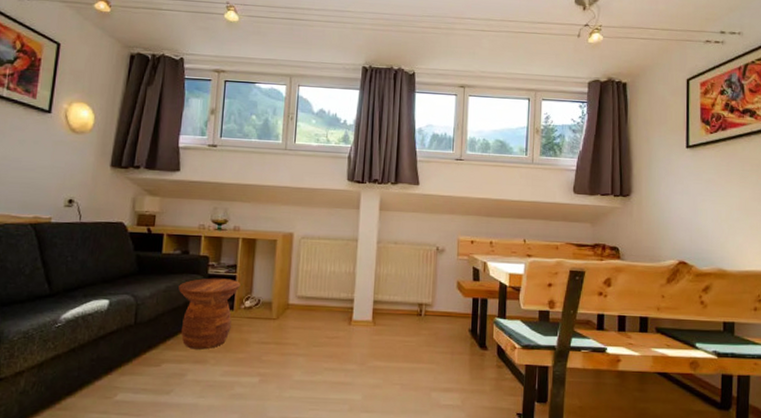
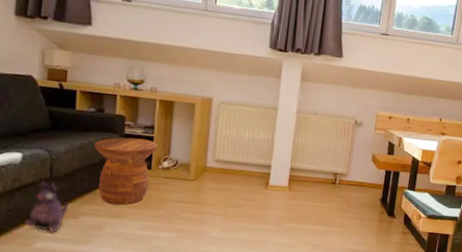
plush toy: none [107,328,151,384] -> present [25,181,68,234]

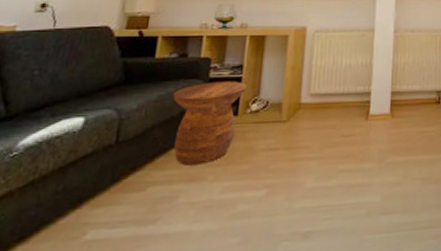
plush toy: present [25,181,68,234] -> none [75,148,135,217]

